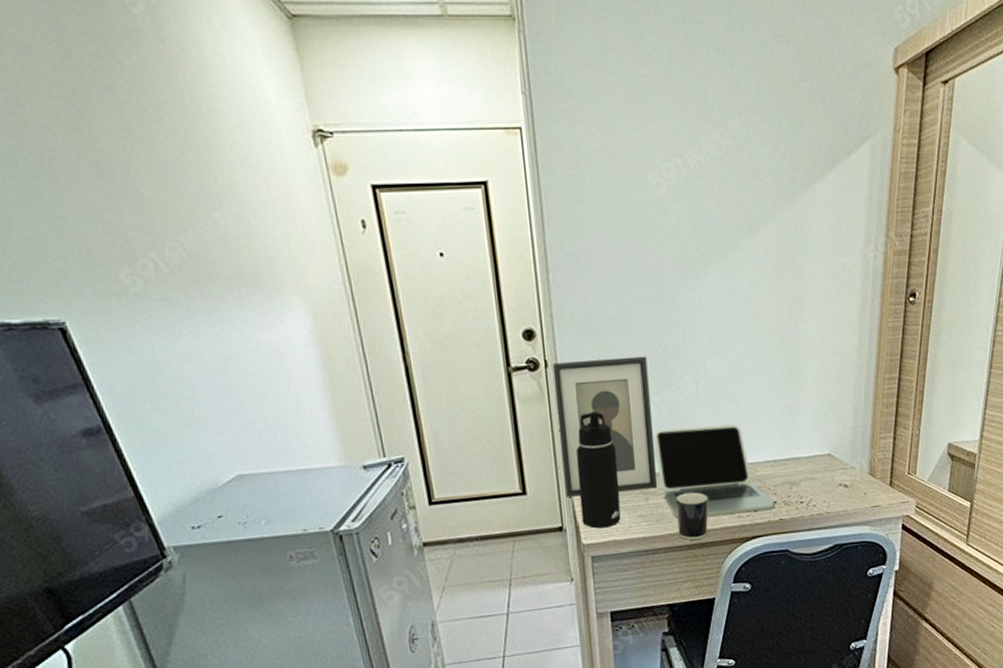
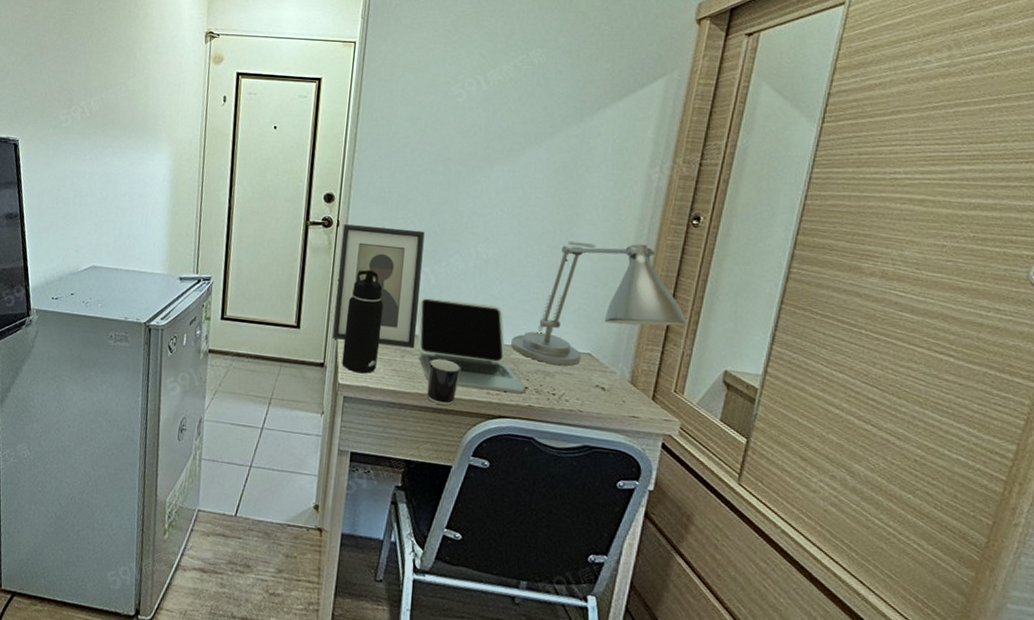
desk lamp: none [754,330,913,473] -> present [511,240,687,366]

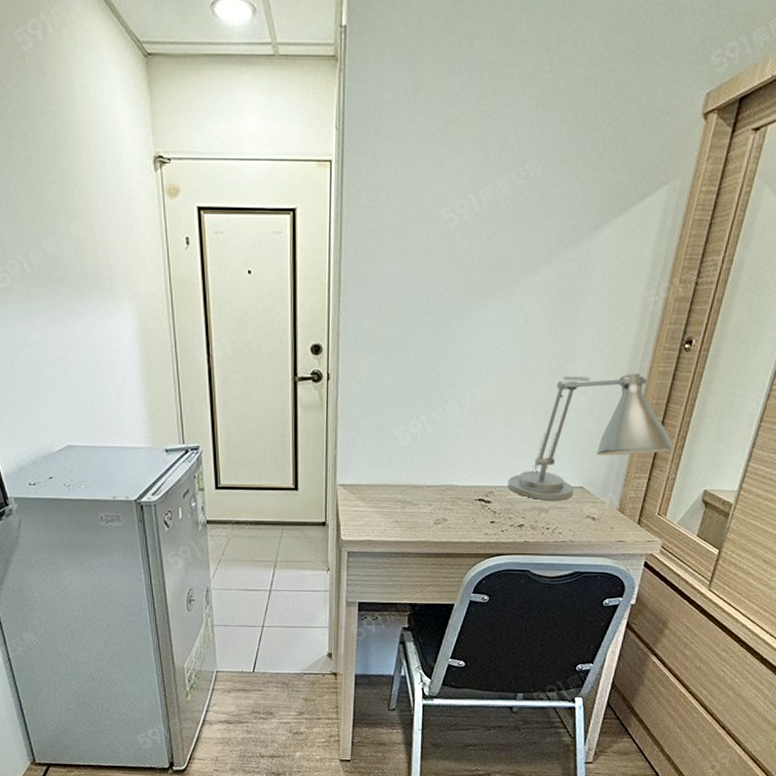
picture frame: present [333,224,425,349] -> none [331,376,419,499]
water bottle: present [341,269,384,374] -> none [343,423,381,528]
laptop: present [417,297,525,394] -> none [416,446,522,531]
mug: present [426,358,461,406] -> none [428,506,461,550]

